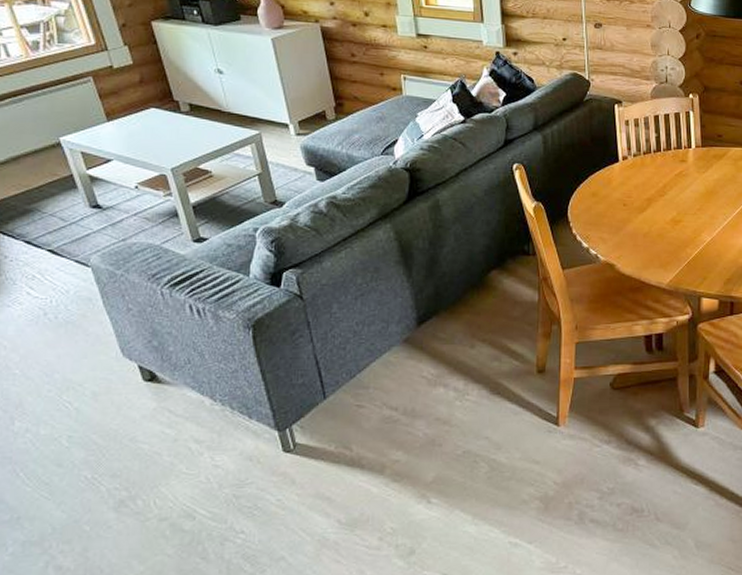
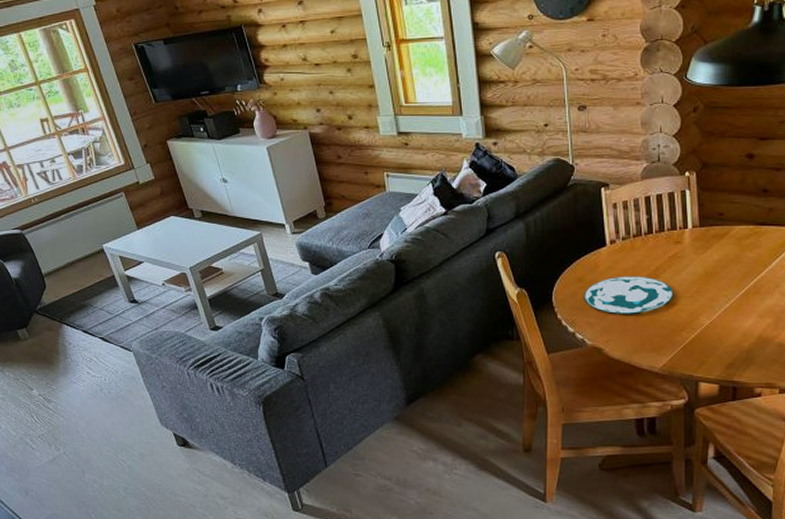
plate: none [597,192,679,230] -> present [583,276,674,314]

